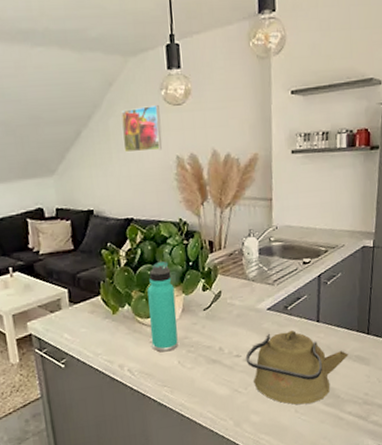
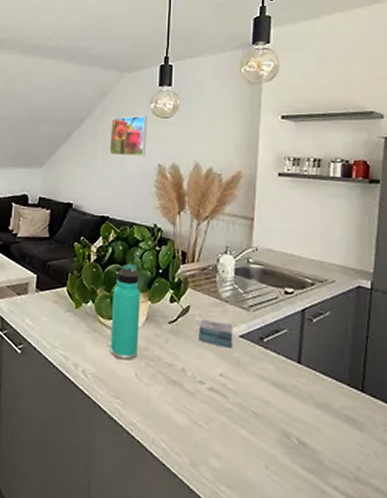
sponge: none [231,299,262,322] -> present [198,318,233,348]
kettle: present [245,330,348,405] -> none [210,364,336,462]

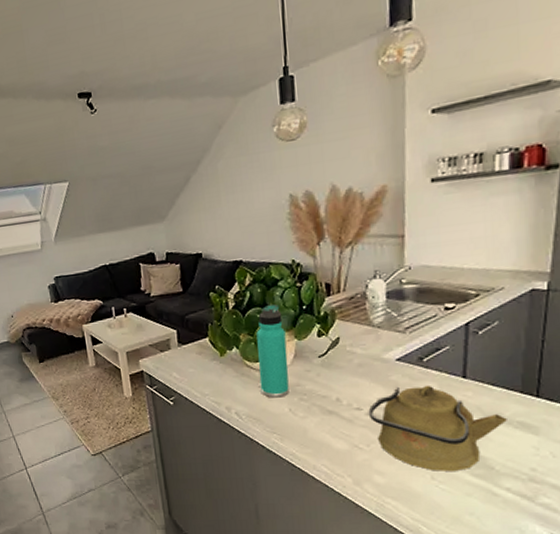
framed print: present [109,116,147,157] -> none [231,143,274,195]
sponge: present [198,318,233,348] -> none [351,347,390,373]
kettle: none [210,364,336,462] -> present [368,385,507,471]

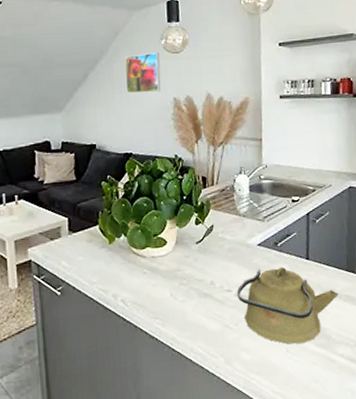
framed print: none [231,143,274,195] -> present [125,53,161,94]
thermos bottle: present [256,304,289,398] -> none [143,195,171,284]

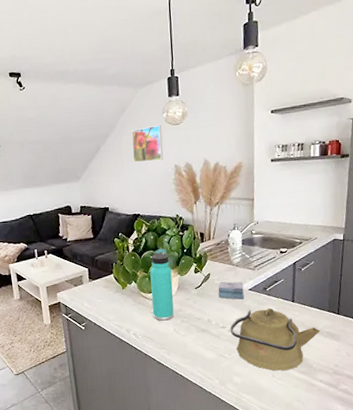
thermos bottle: none [143,195,171,284] -> present [150,248,174,321]
sponge: none [222,234,253,257] -> present [218,281,244,300]

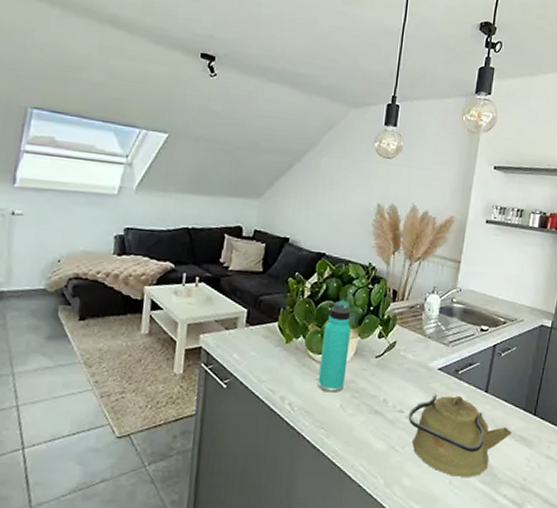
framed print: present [132,125,164,163] -> none [330,152,370,196]
sponge: present [218,281,244,300] -> none [401,353,433,380]

